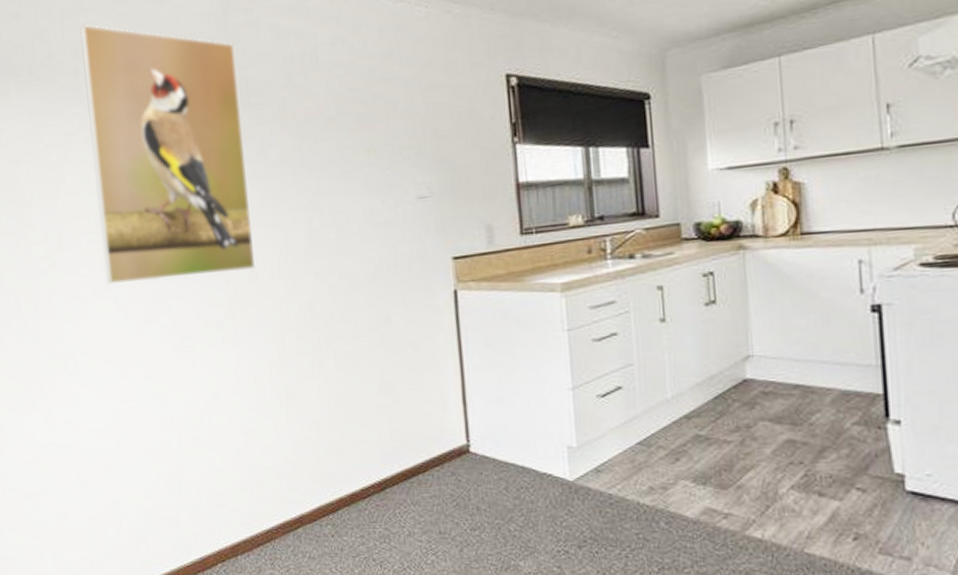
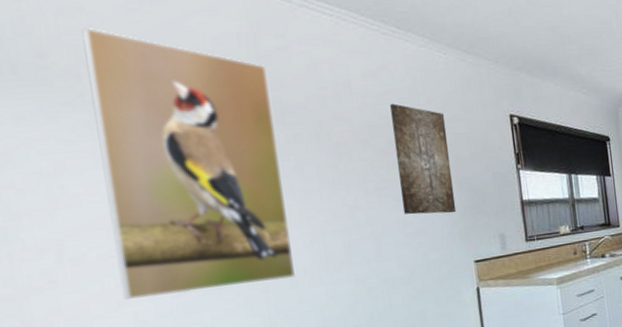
wall art: none [360,72,433,202] -> present [390,103,457,215]

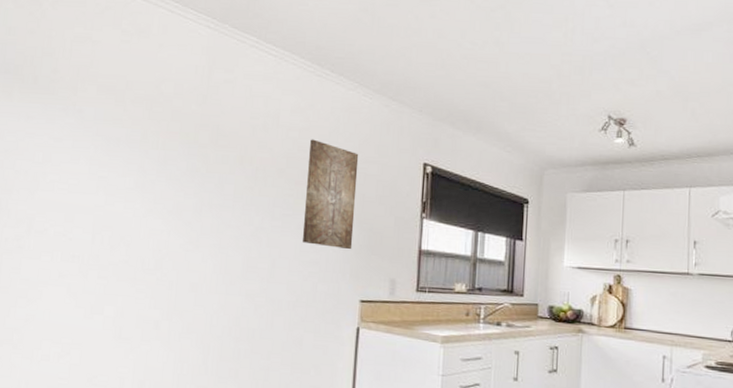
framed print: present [81,28,295,301] -> none [64,53,212,282]

